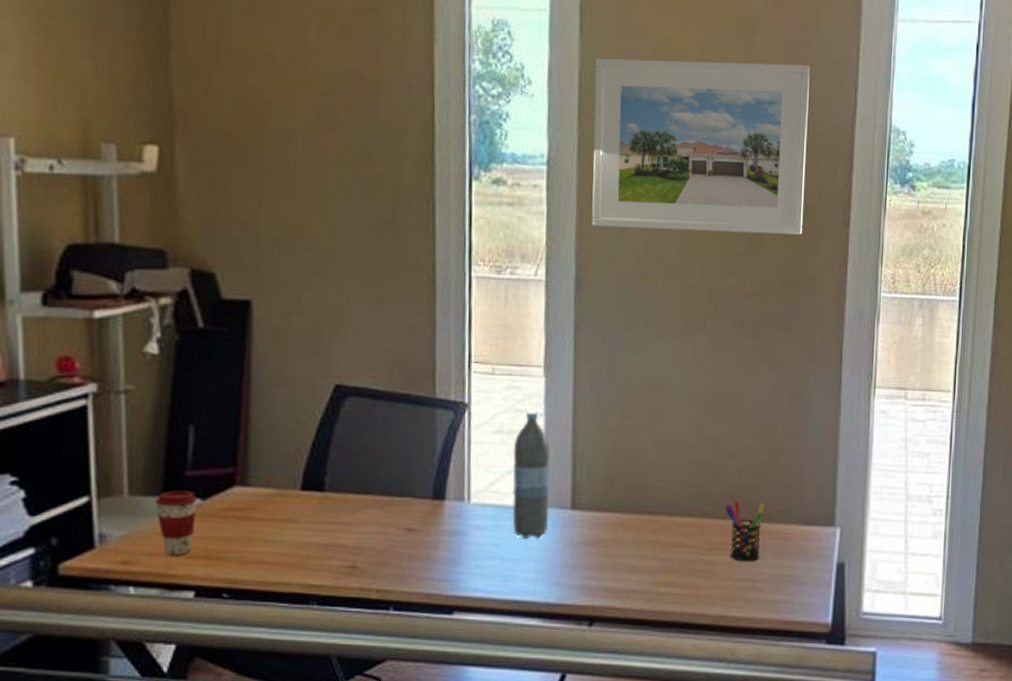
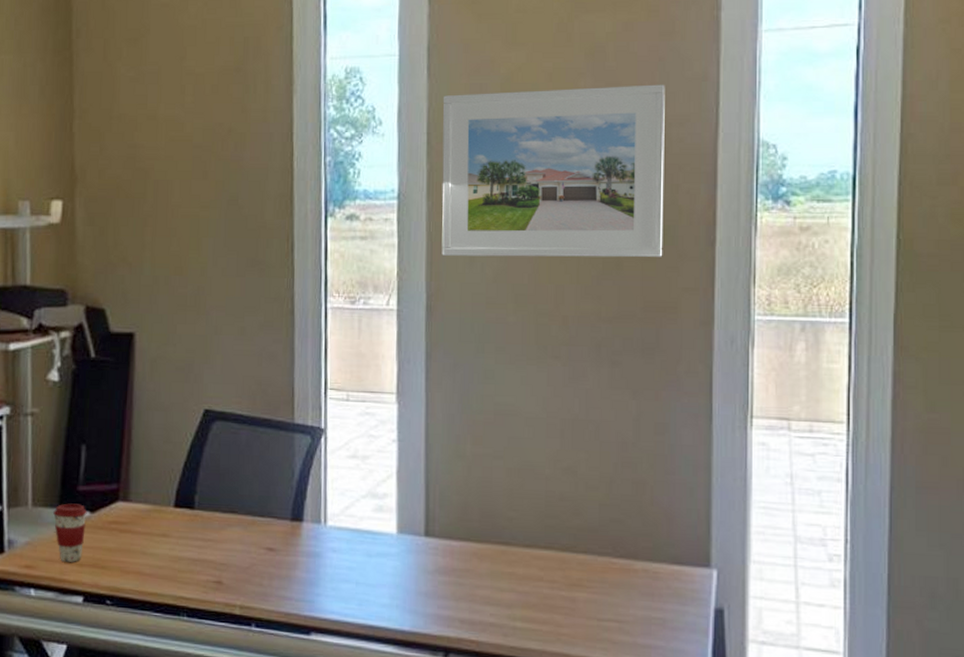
water bottle: present [512,410,551,538] -> none [366,436,404,564]
pen holder: present [724,501,765,562] -> none [585,535,629,601]

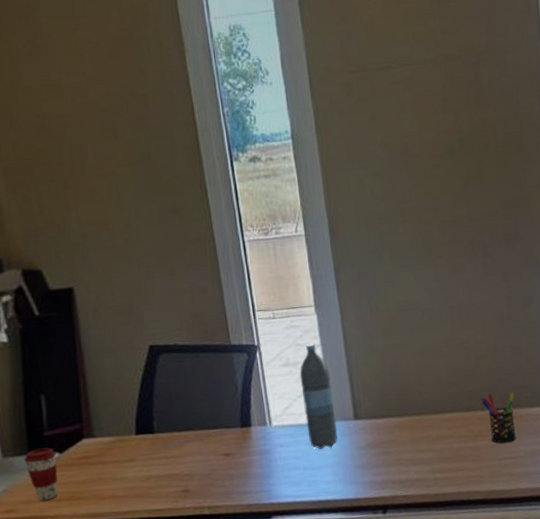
water bottle: none [366,436,404,564] -> present [299,343,338,449]
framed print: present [442,84,665,258] -> none [318,18,512,183]
pen holder: none [585,535,629,601] -> present [480,392,517,443]

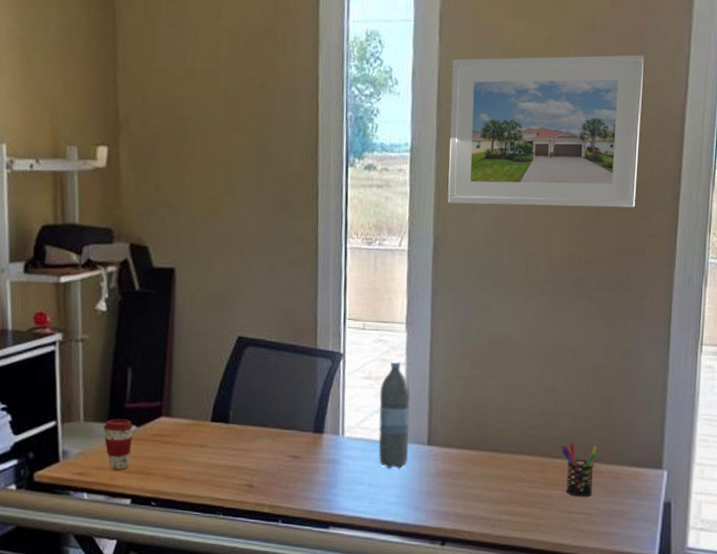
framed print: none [318,18,512,183] -> present [448,55,644,207]

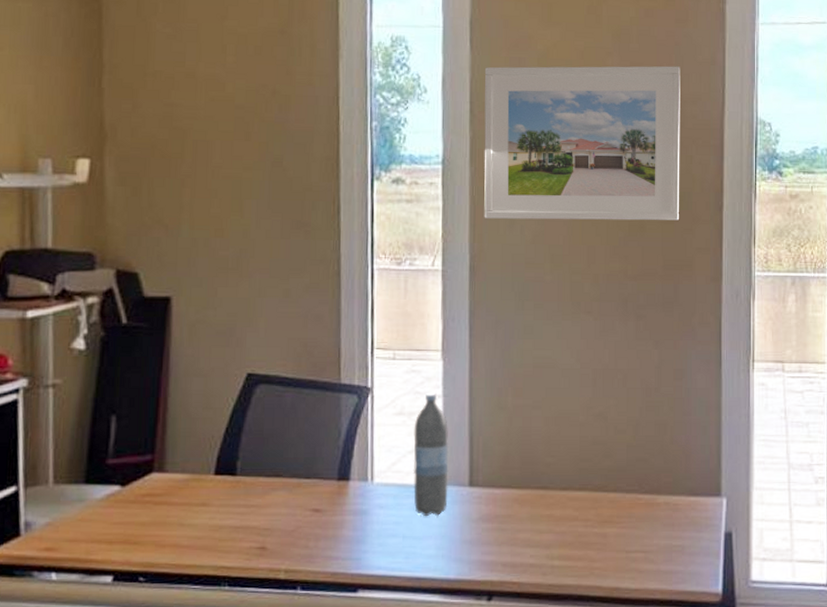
coffee cup: present [103,418,134,470] -> none [78,478,118,540]
pen holder: present [561,443,598,497] -> none [614,474,653,533]

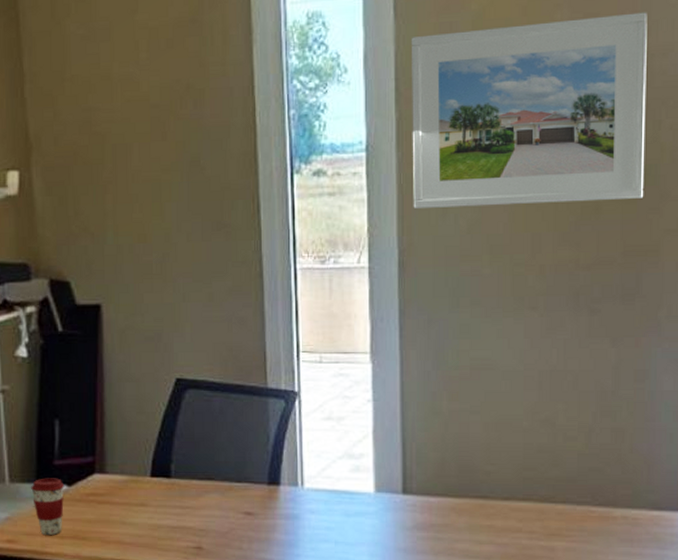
coffee cup: none [78,478,118,540] -> present [31,478,65,535]
water bottle: present [413,392,449,516] -> none [343,397,380,522]

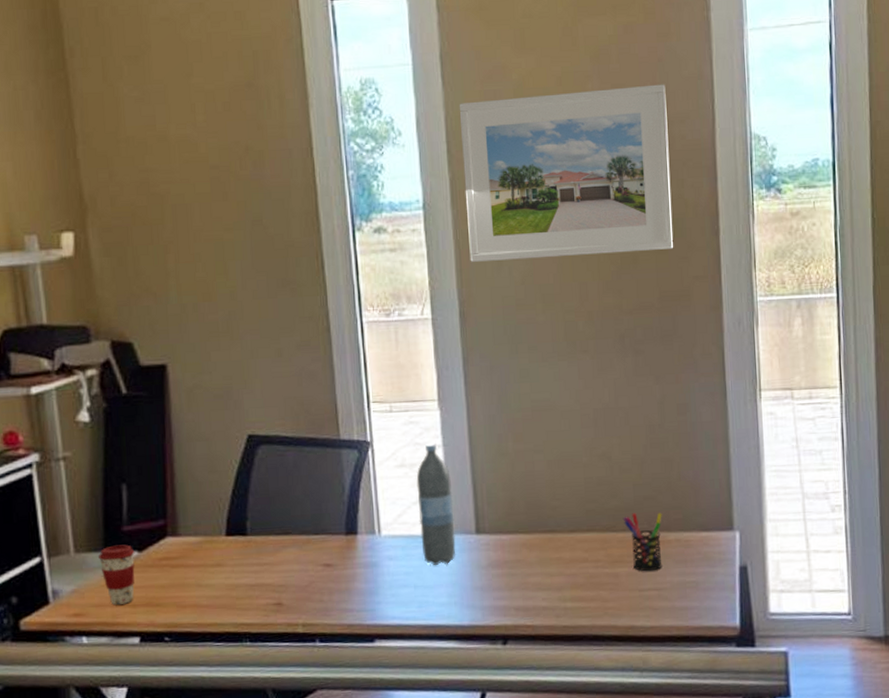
water bottle: none [343,397,380,522] -> present [416,442,456,565]
pen holder: none [563,485,608,548] -> present [622,512,663,572]

